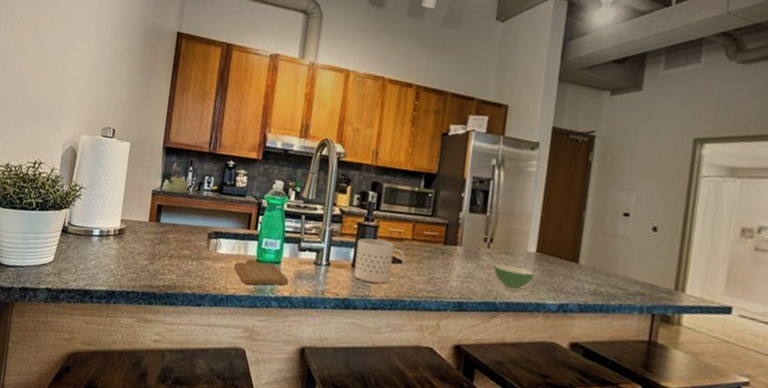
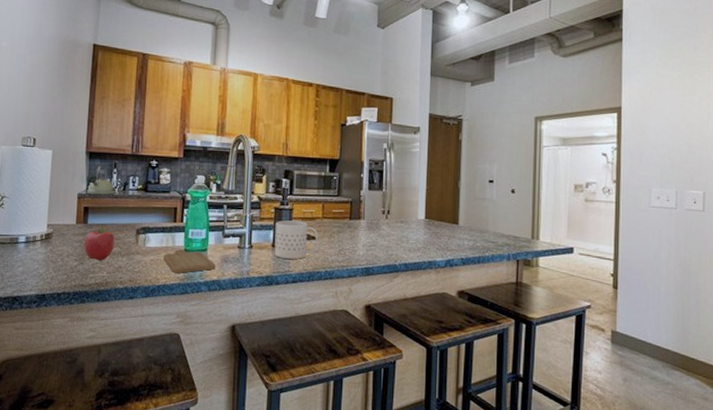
fruit: none [154,227,187,263] -> present [84,227,116,260]
bowl: present [493,264,536,292] -> none [392,232,426,254]

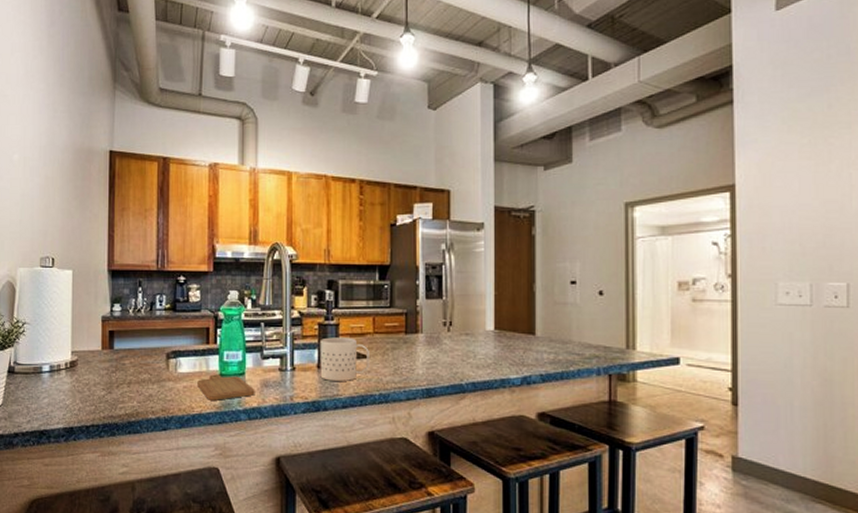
fruit: present [84,227,116,260] -> none [111,352,145,389]
kettle: present [86,165,115,196] -> none [110,284,141,317]

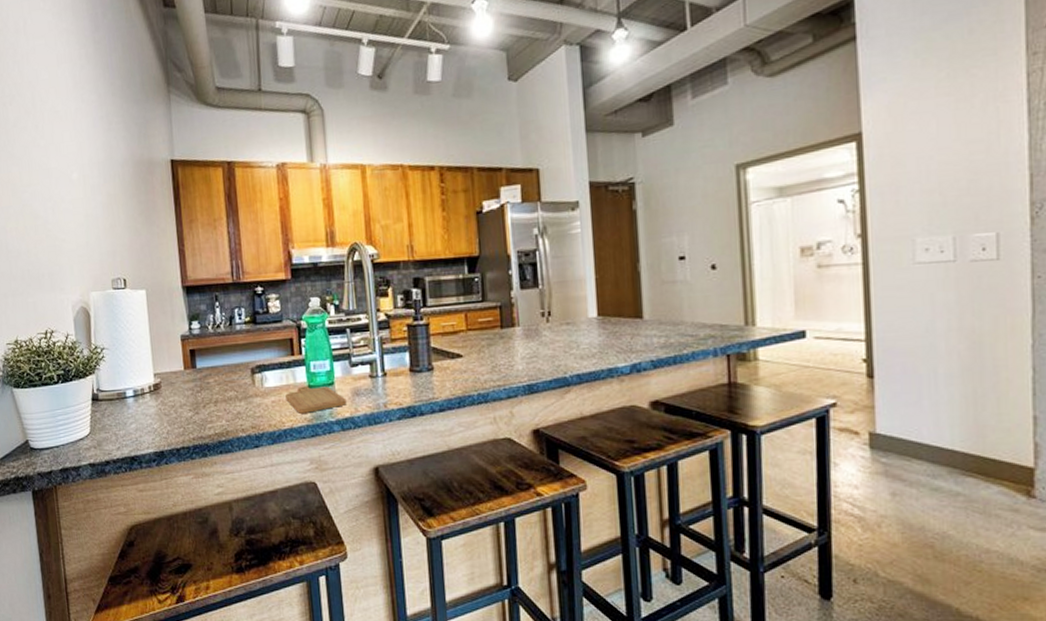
mug: present [320,337,369,381] -> none [410,337,465,384]

